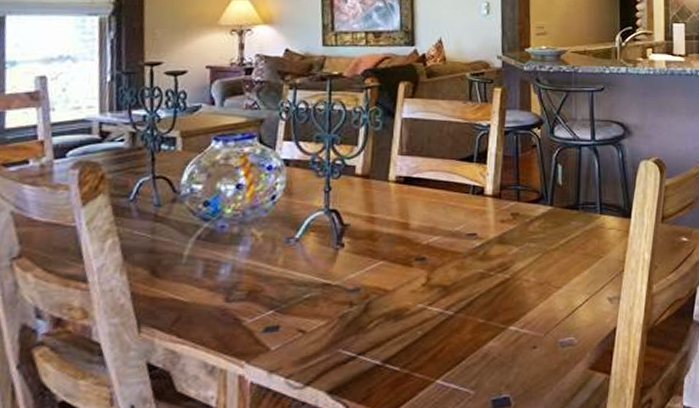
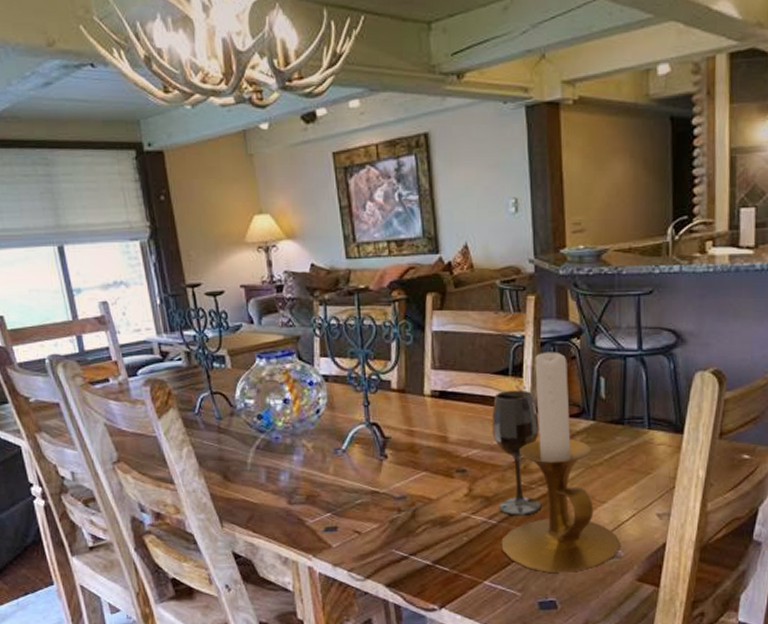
wine glass: none [454,176,500,306] -> present [492,390,542,516]
candlestick: none [456,140,575,366] -> present [501,351,622,573]

